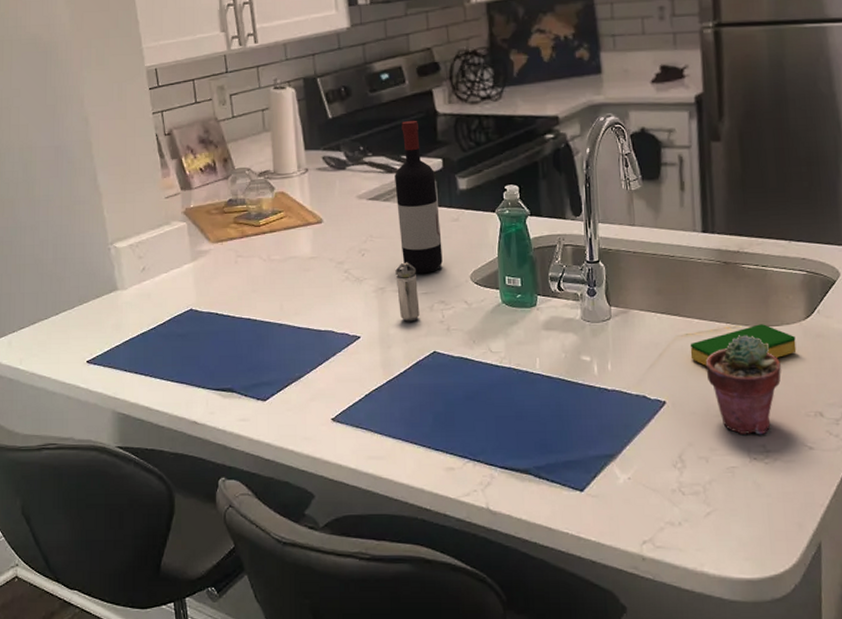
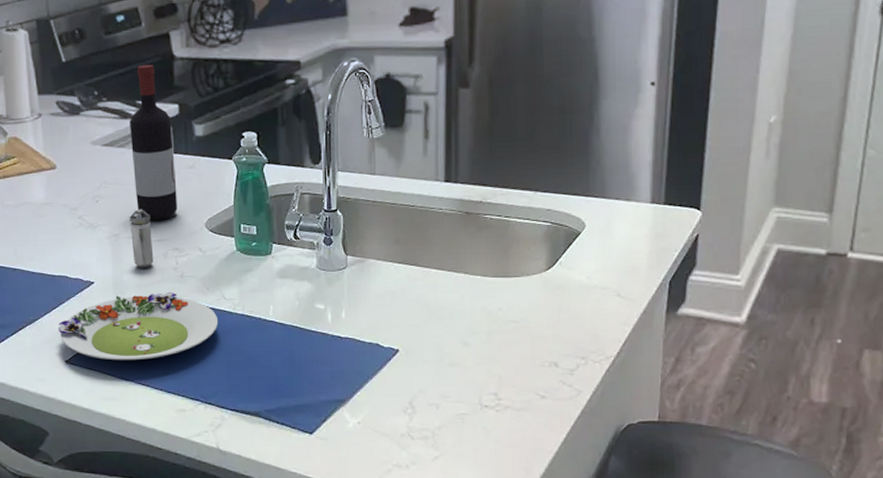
salad plate: none [324,345,486,418] -> present [58,291,219,361]
dish sponge: present [690,324,797,366] -> none [426,275,535,315]
potted succulent: present [705,335,781,435] -> none [441,285,518,384]

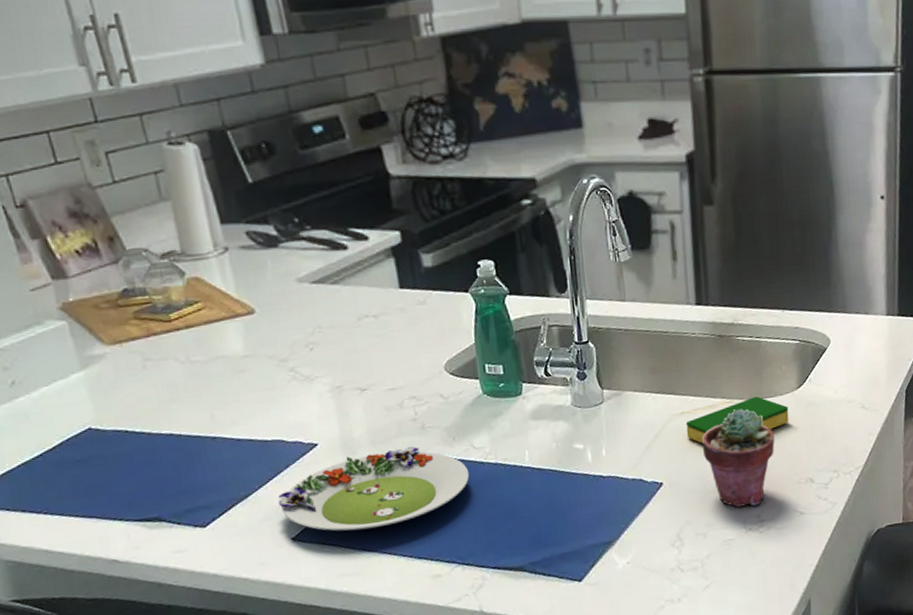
shaker: present [129,209,154,268] -> none [353,354,388,423]
wine bottle: present [130,64,177,221] -> none [342,184,410,368]
dish sponge: none [426,275,535,315] -> present [685,396,789,443]
potted succulent: none [441,285,518,384] -> present [701,409,775,507]

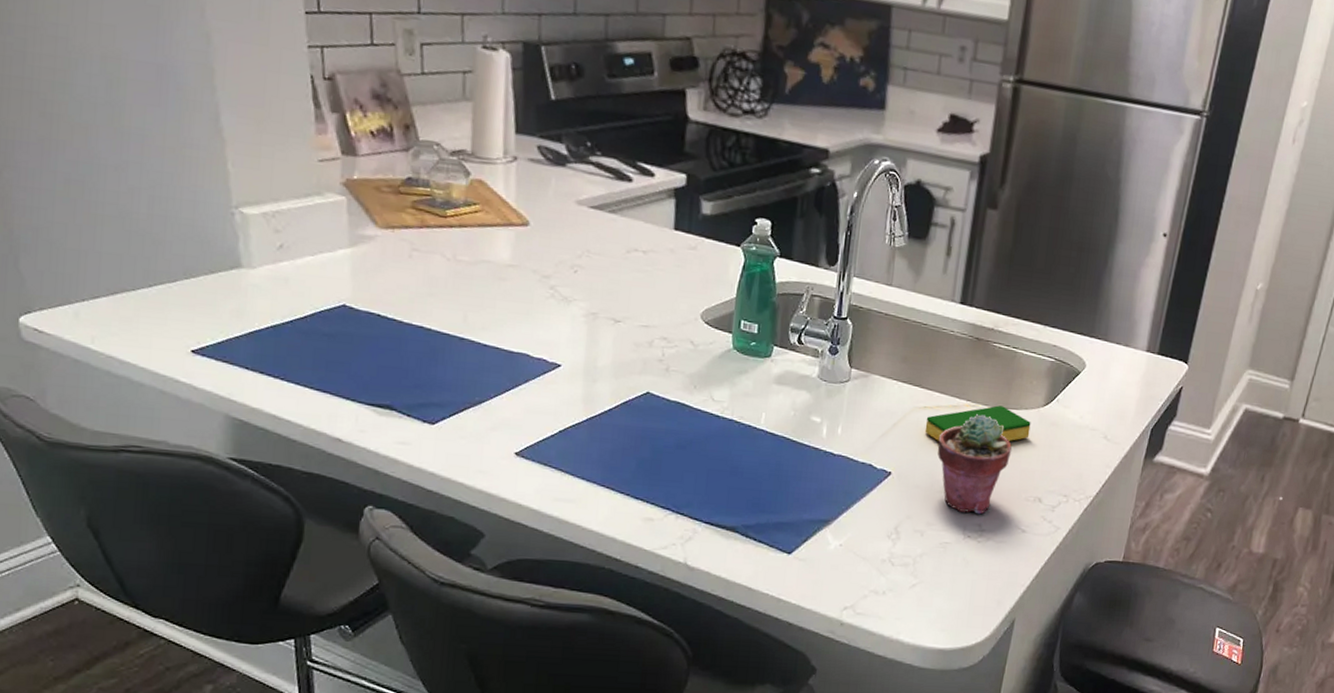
salad plate: present [278,446,470,532] -> none [509,383,703,460]

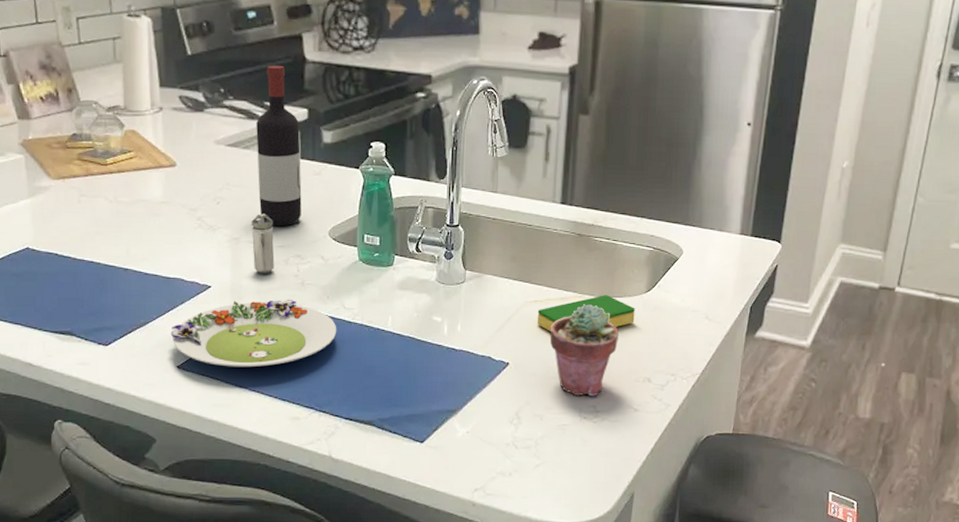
salad plate: none [509,383,703,460] -> present [170,299,337,368]
shaker: none [612,287,639,356] -> present [251,213,275,274]
wine bottle: none [623,121,677,305] -> present [256,65,302,227]

